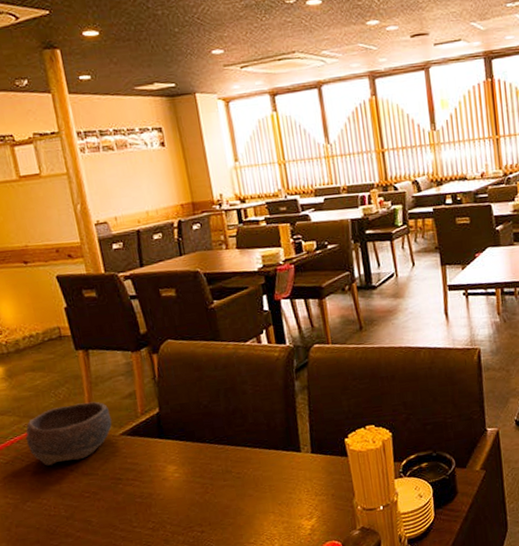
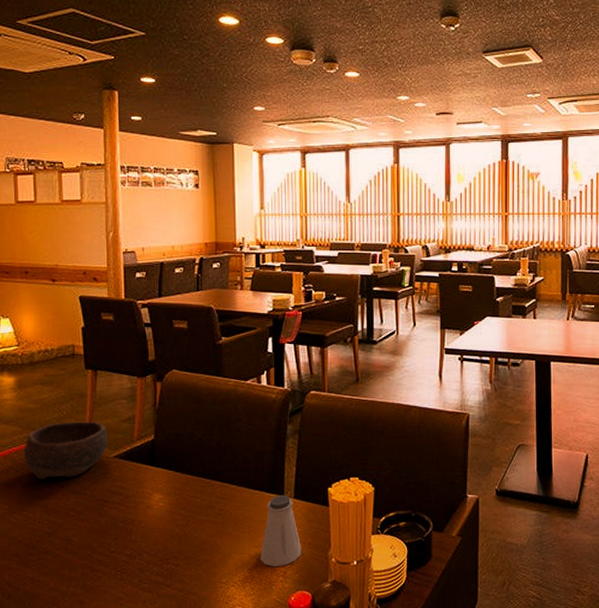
saltshaker: none [284,450,327,522] -> present [260,494,302,567]

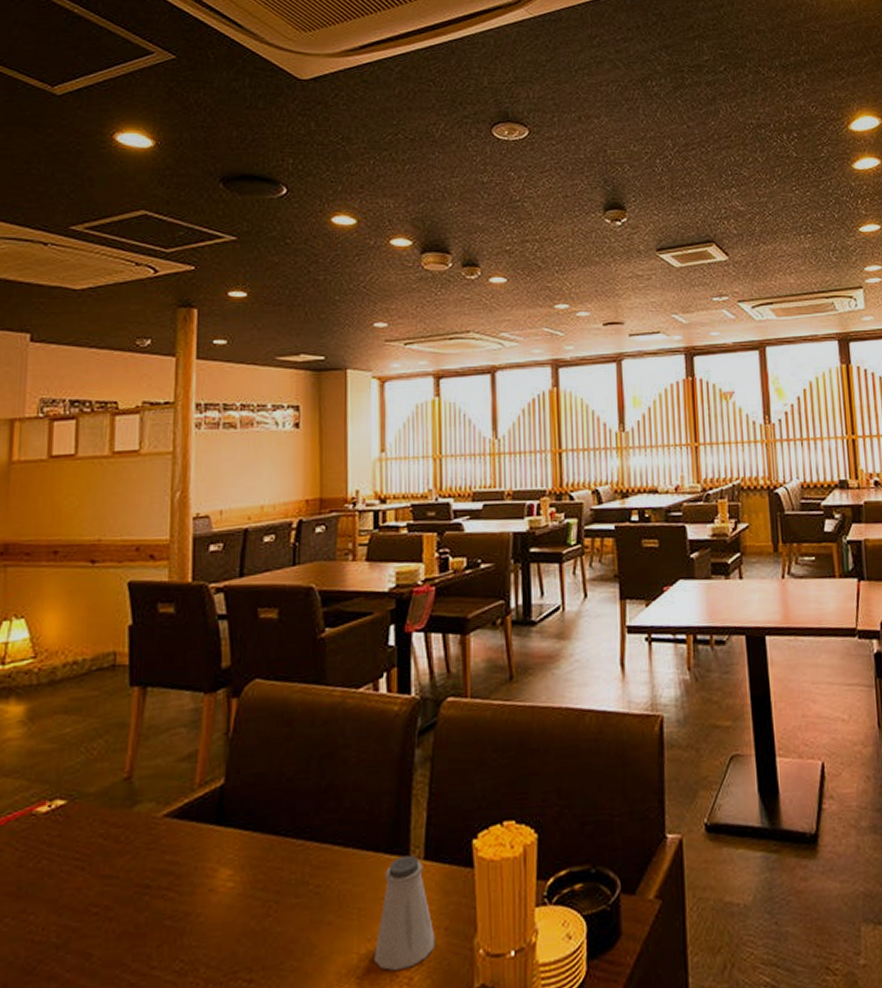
bowl: present [23,421,108,479] -> none [28,763,157,860]

